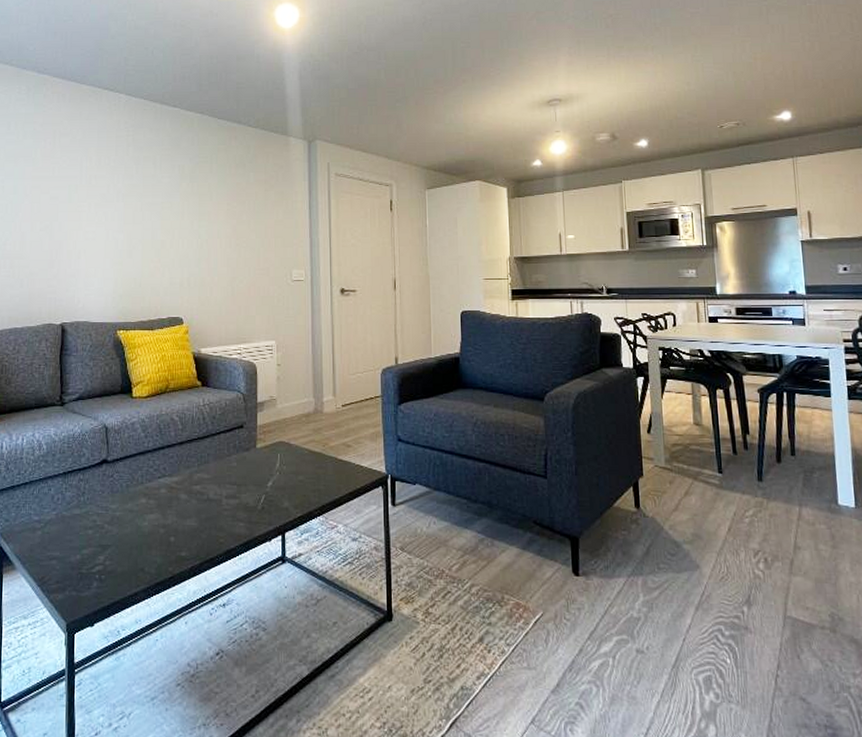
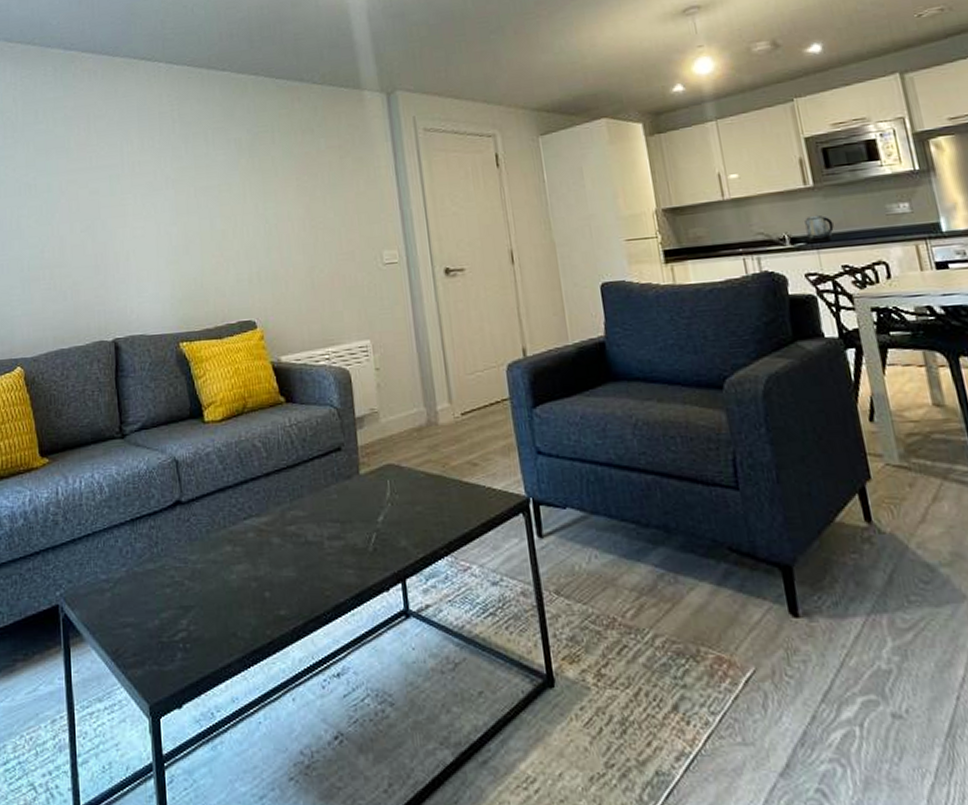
kettle: none [619,273,640,295] -> present [805,215,834,244]

